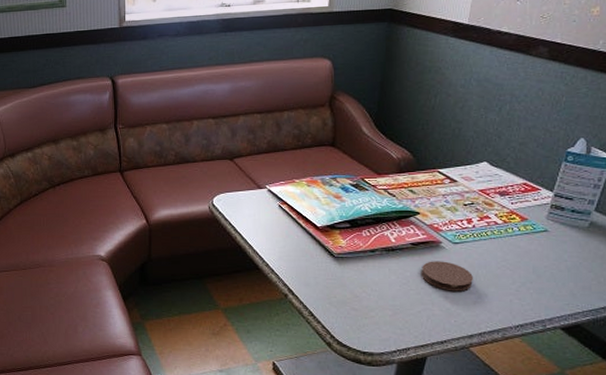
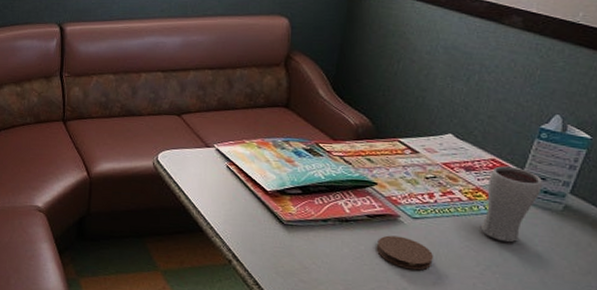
drinking glass: none [515,189,570,260] -> present [480,166,542,243]

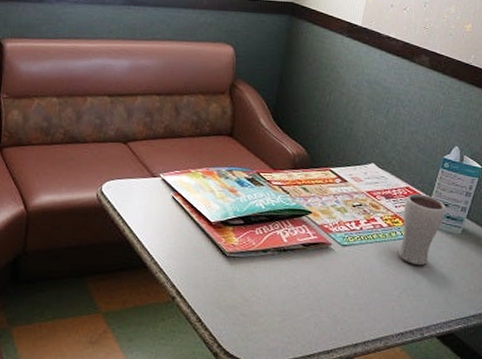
coaster: present [376,235,433,270] -> none [310,263,359,297]

